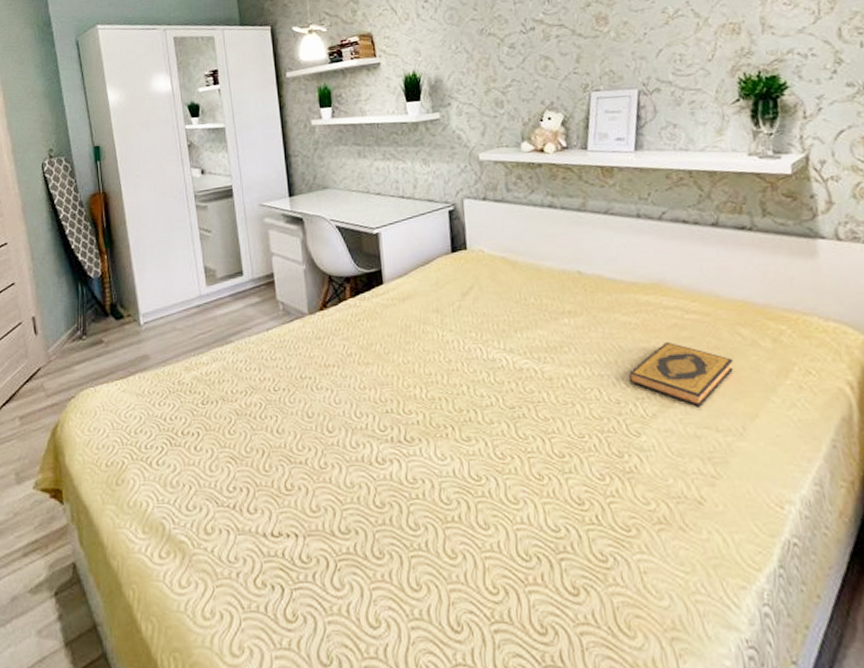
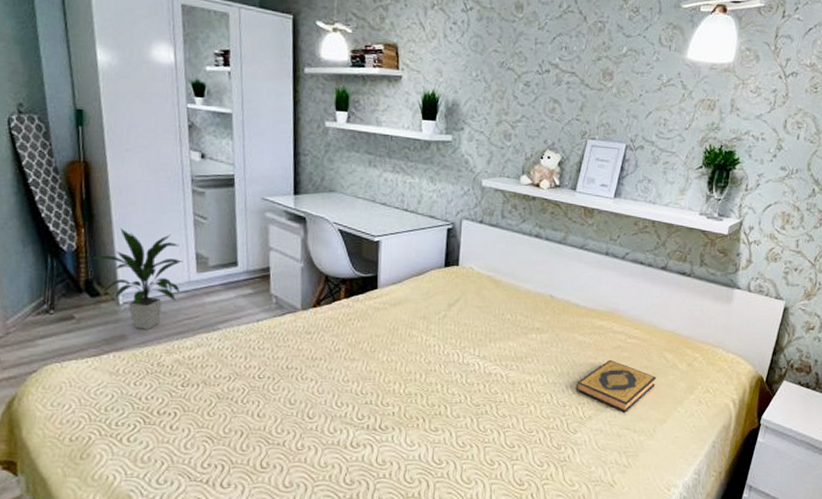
indoor plant: none [114,250,194,348] -> present [91,228,184,330]

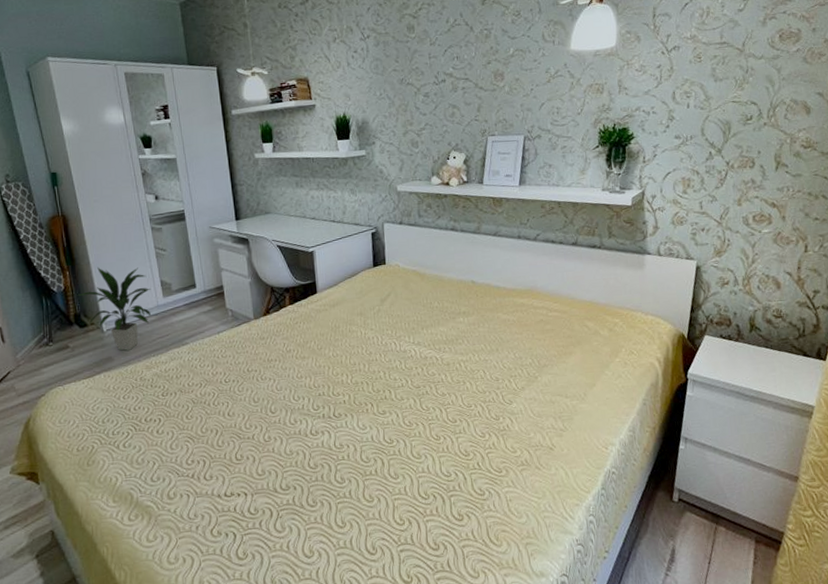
hardback book: present [575,359,657,413] -> none [505,333,581,381]

